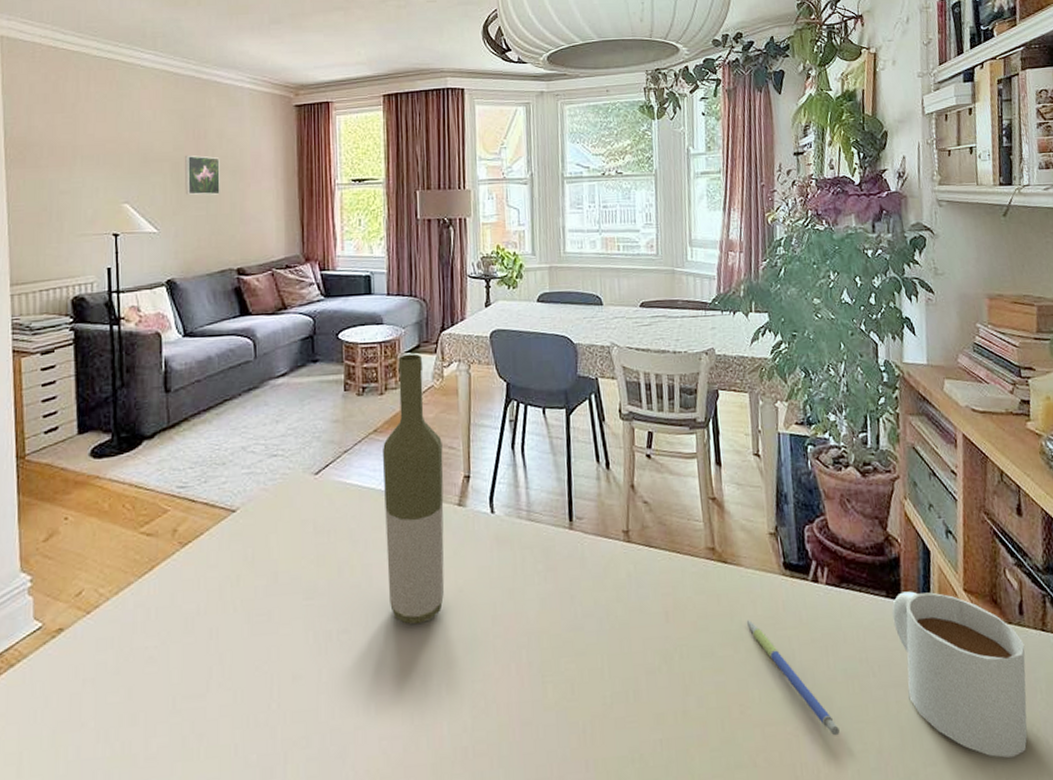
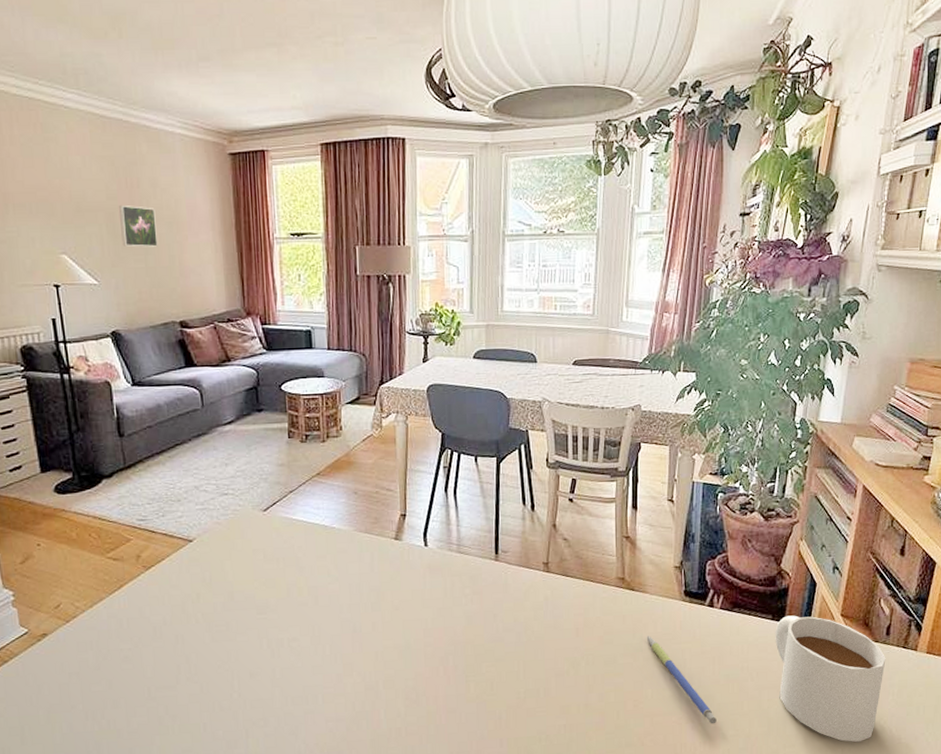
bottle: present [383,353,445,625] -> none [325,405,382,635]

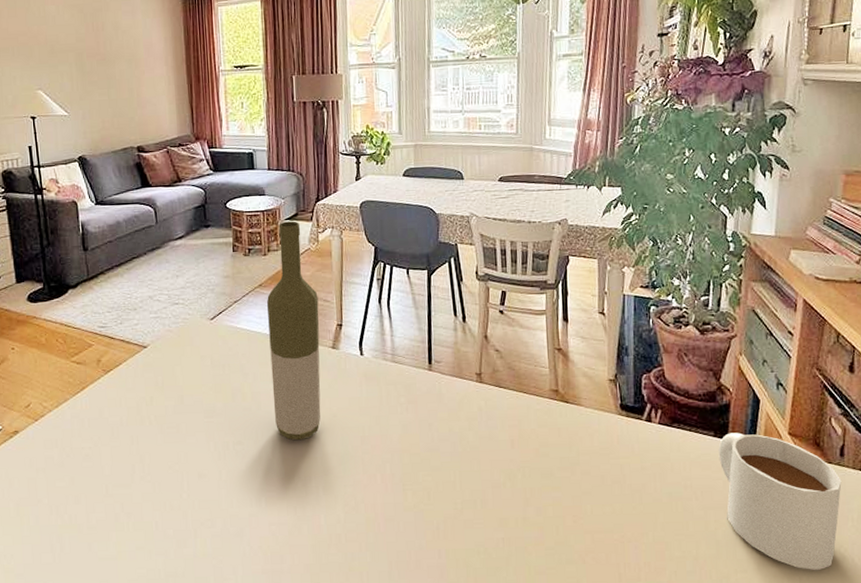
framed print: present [119,204,158,247] -> none [87,46,119,82]
bottle: none [325,405,382,635] -> present [267,221,321,441]
pen: present [646,636,717,724] -> none [583,450,661,544]

